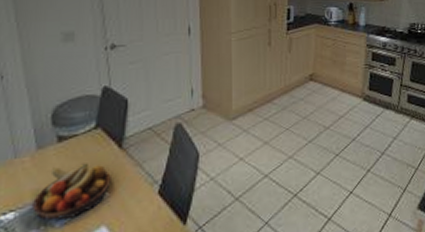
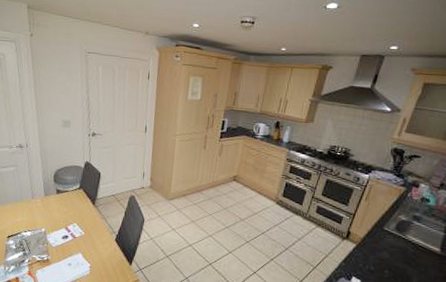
fruit bowl: present [32,163,111,221] -> none [40,209,87,244]

